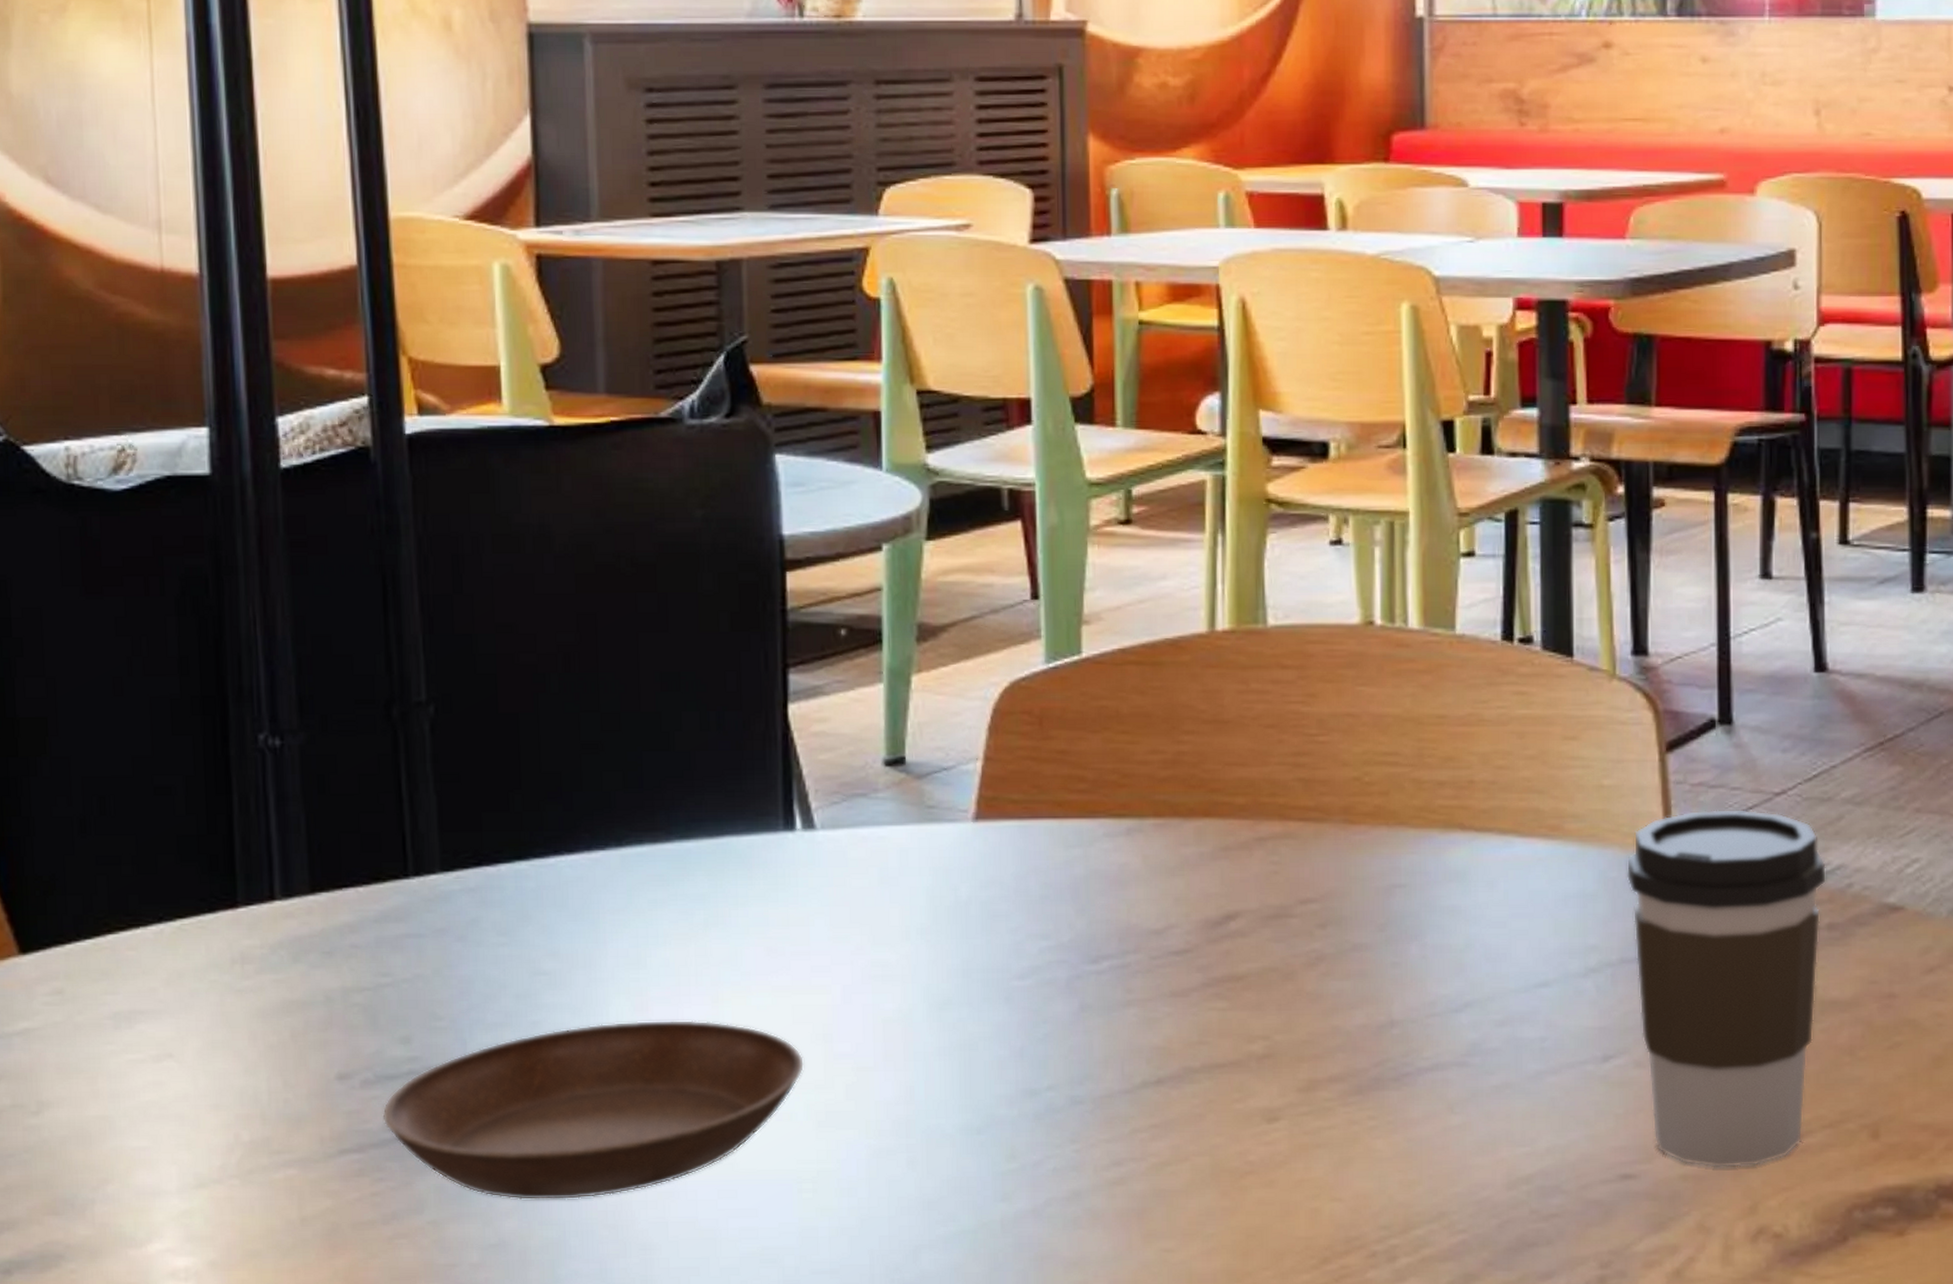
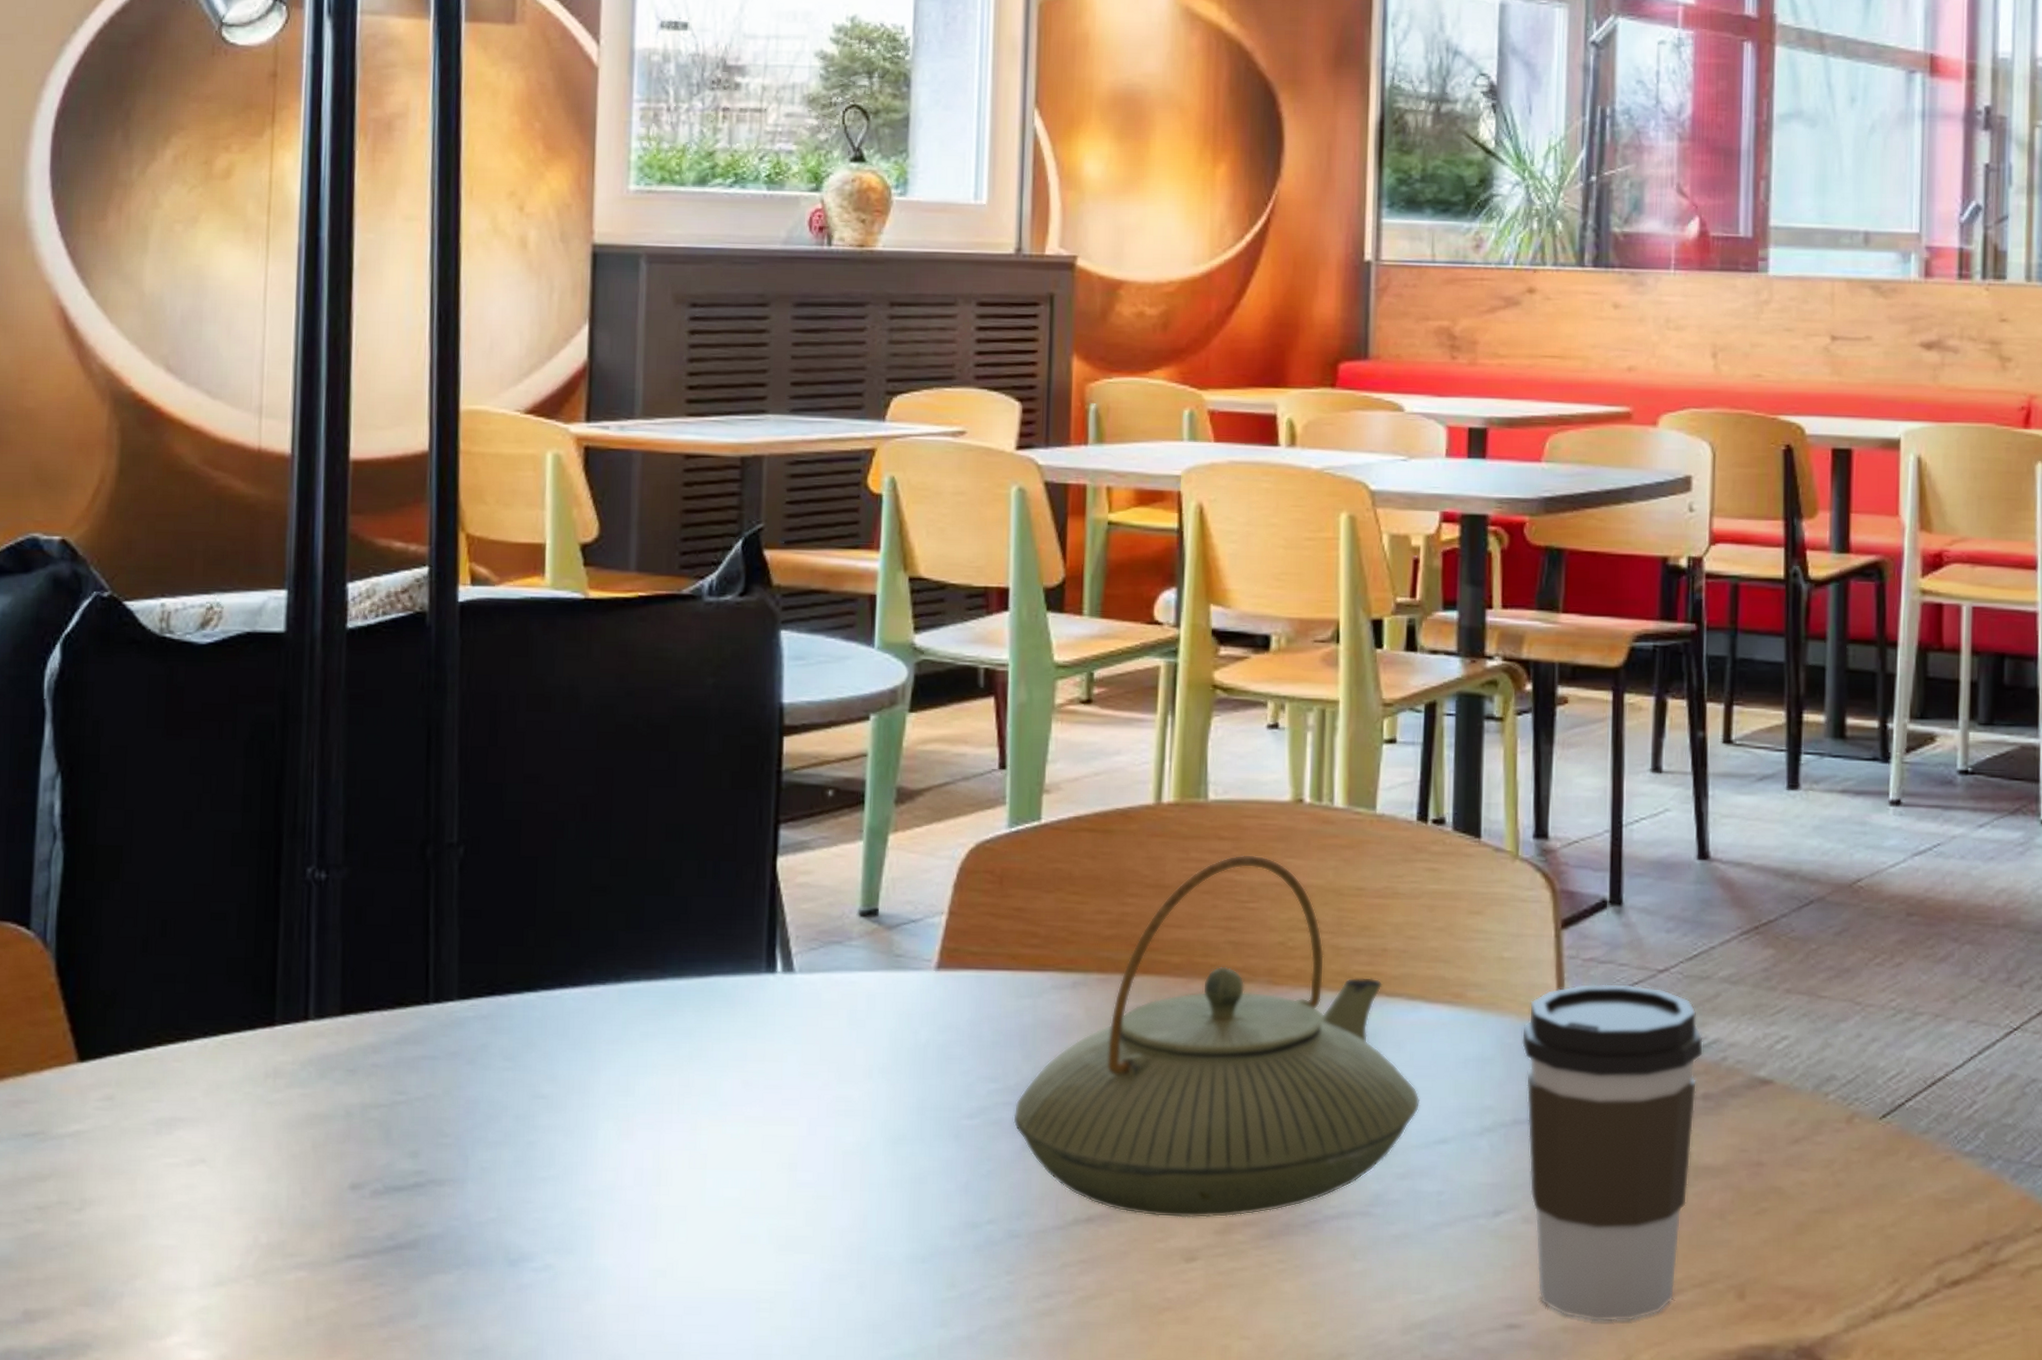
saucer: present [382,1019,805,1201] -> none [387,1144,770,1311]
teapot: none [1069,684,1518,1077] -> present [1013,854,1421,1219]

